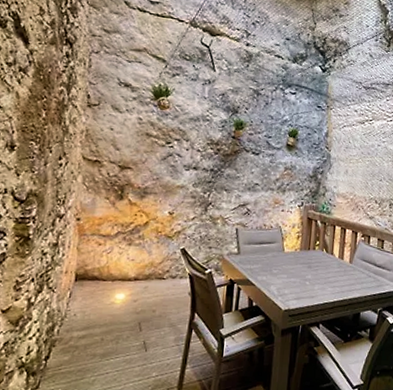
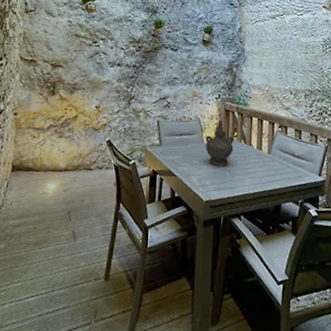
ceremonial vessel: none [286,228,316,276] -> present [205,119,234,167]

